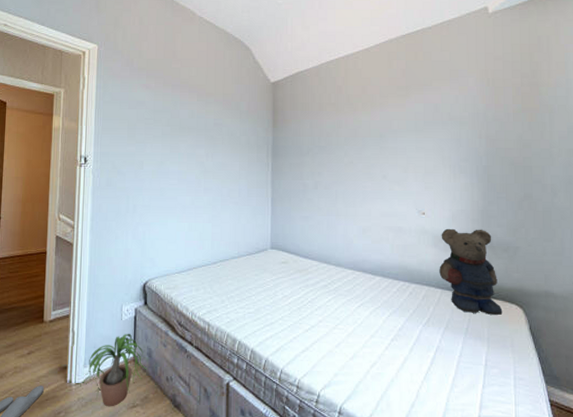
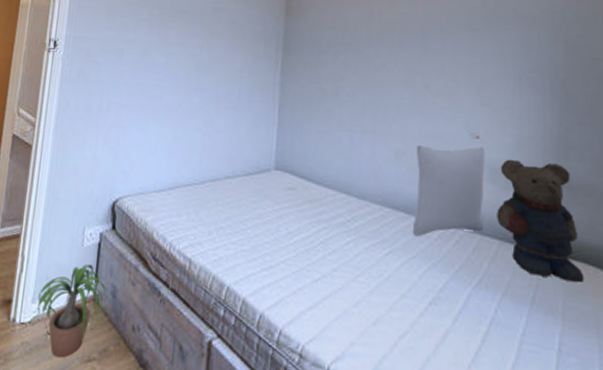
pillow: none [378,220,430,292] -> present [413,145,485,237]

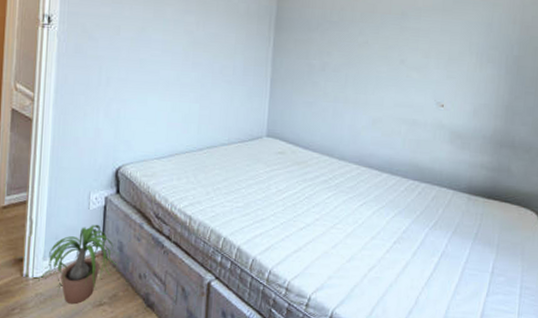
pillow: present [413,145,485,237] -> none [384,113,448,190]
teddy bear: present [497,159,584,284] -> none [453,124,517,222]

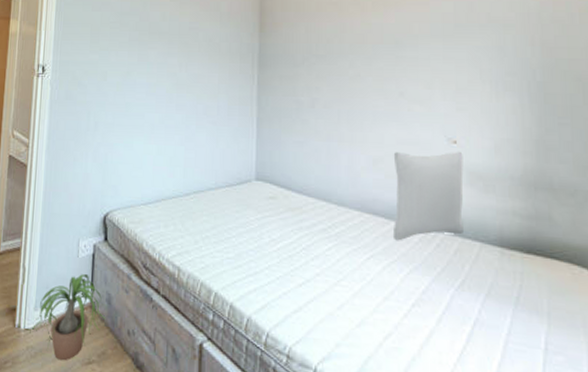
pillow: none [384,113,448,190] -> present [393,151,464,241]

